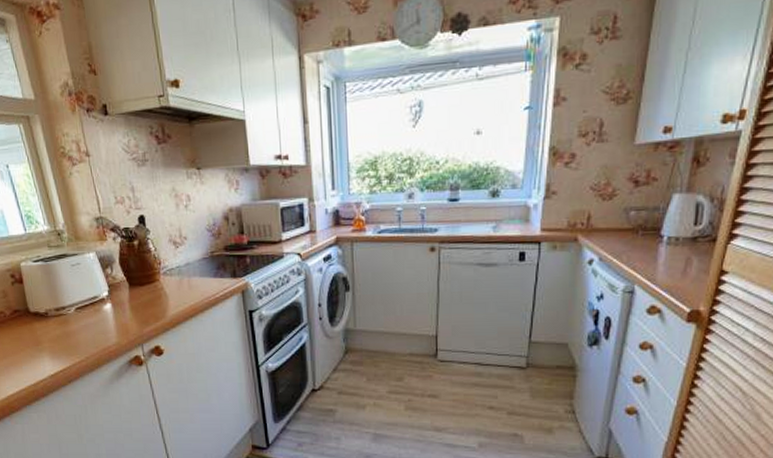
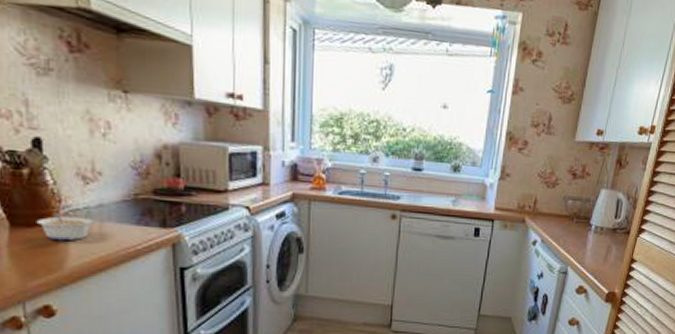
legume: none [145,273,183,295] -> present [36,212,93,241]

